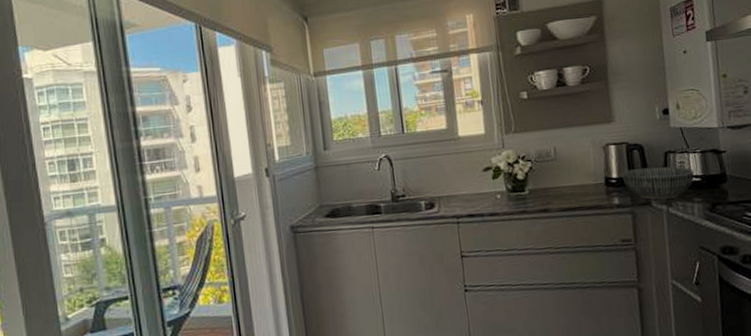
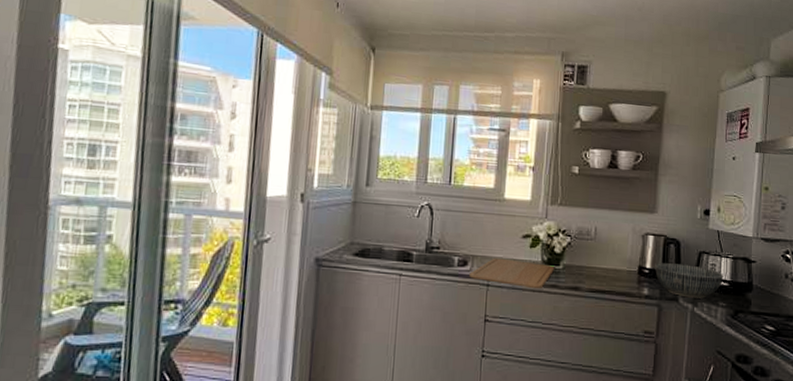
chopping board: none [438,192,521,220] -> present [469,258,555,290]

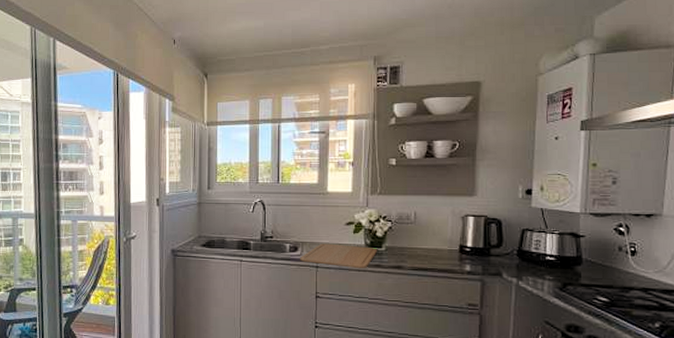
bowl: present [655,263,724,299] -> none [476,241,549,273]

